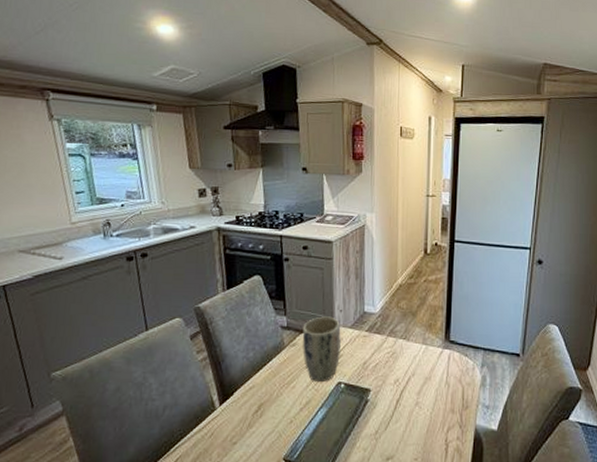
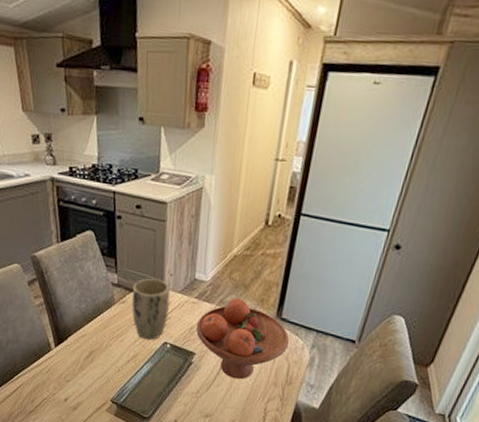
fruit bowl: none [369,326,461,411] -> present [196,298,290,380]

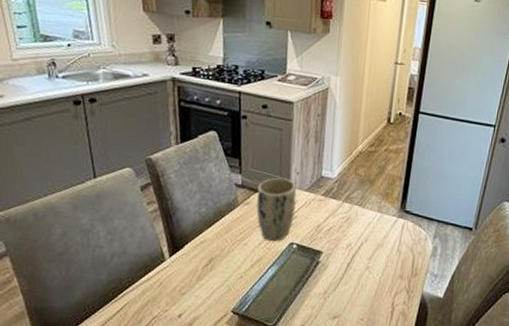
fruit bowl: present [196,298,290,380] -> none [323,193,414,275]

